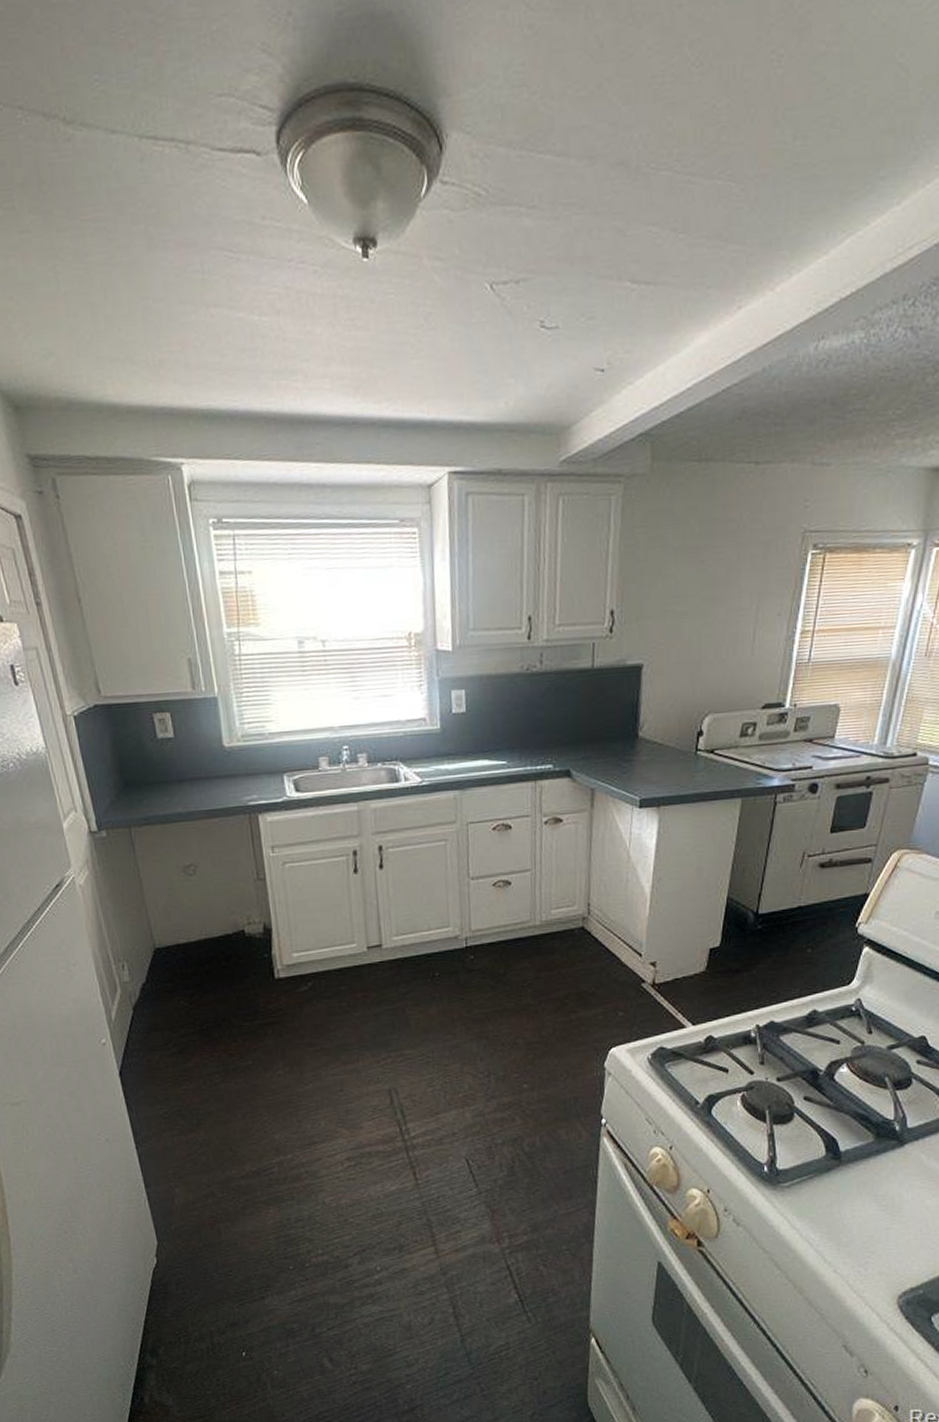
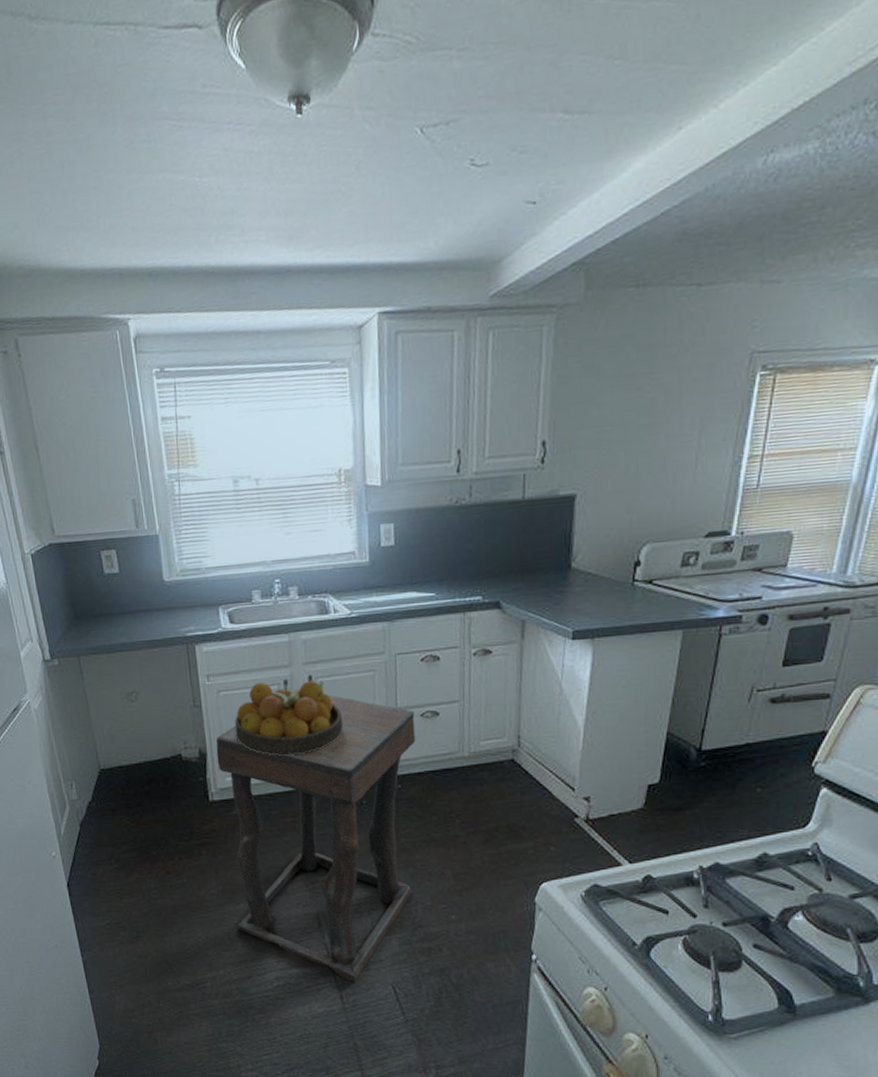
side table: none [281,859,488,1158] -> present [216,689,416,983]
fruit bowl: none [301,850,415,930] -> present [234,680,344,756]

